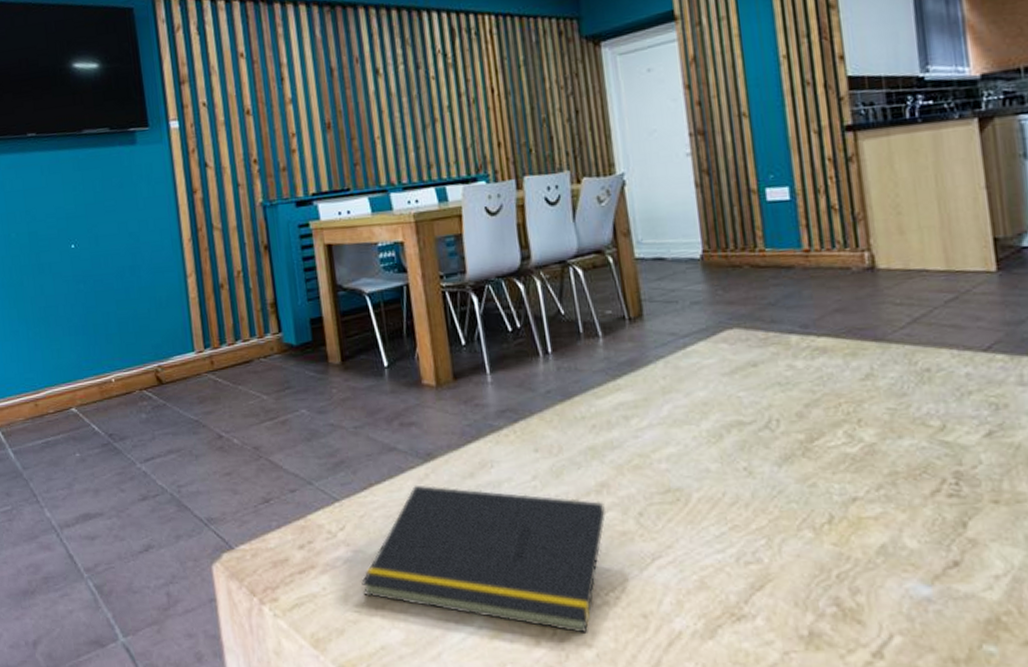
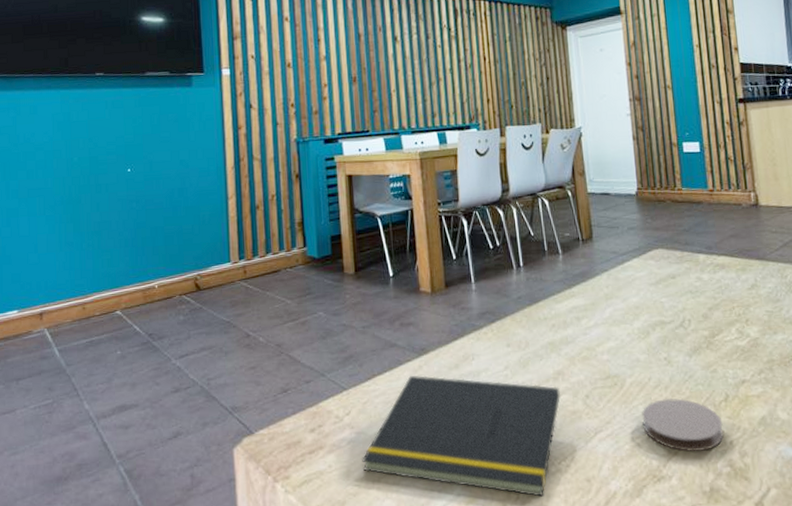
coaster: none [714,518,828,587] -> present [642,398,724,452]

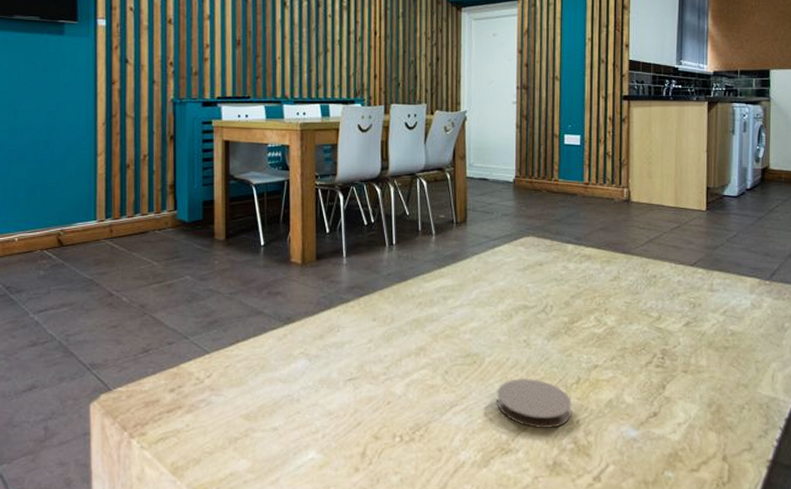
notepad: present [362,375,561,497] -> none [220,343,421,463]

